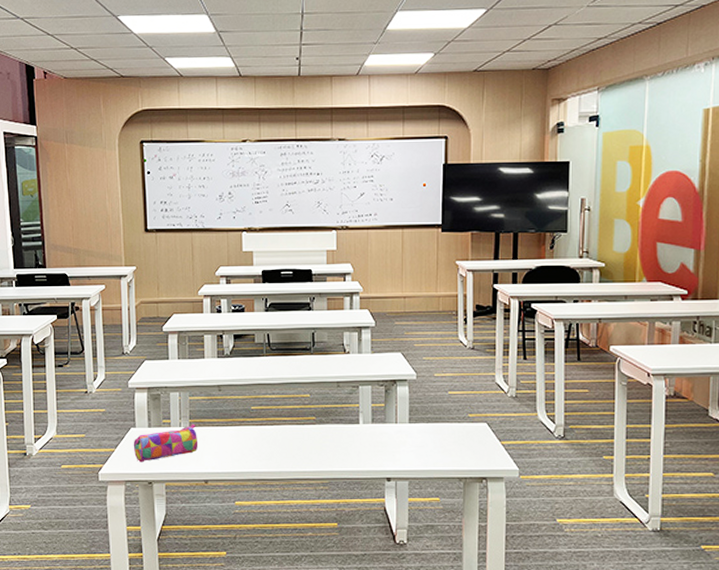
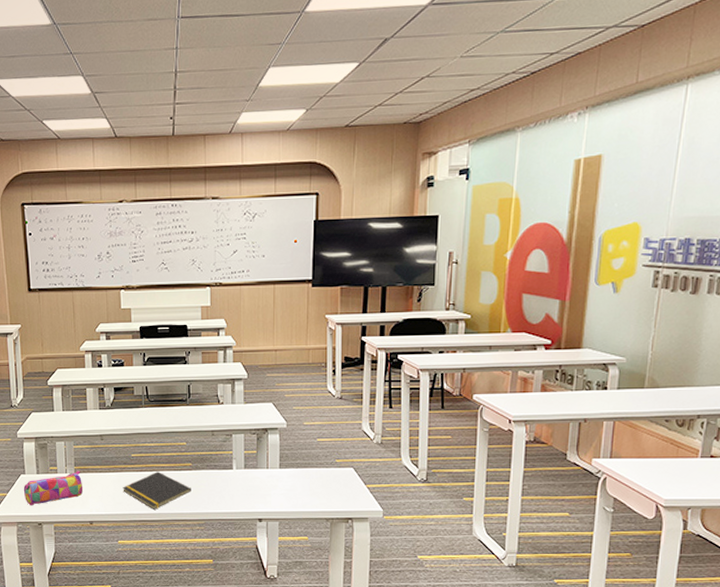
notepad: none [241,426,315,467] -> present [123,472,191,510]

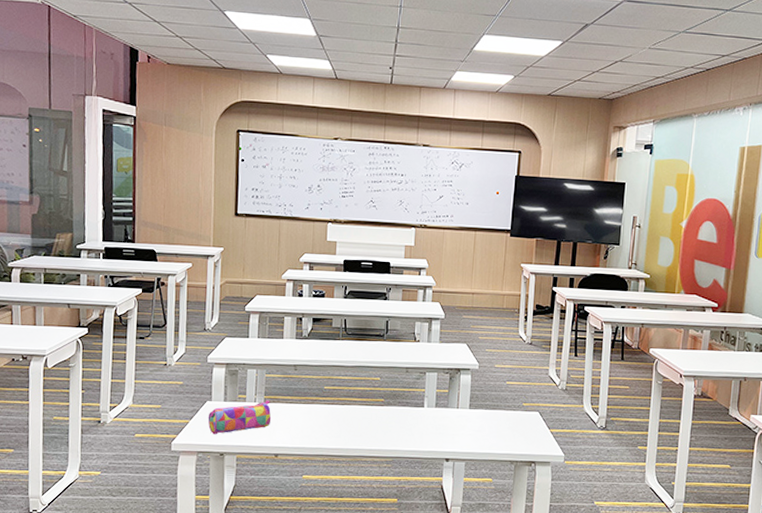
notepad: present [123,472,191,510] -> none [312,405,382,445]

